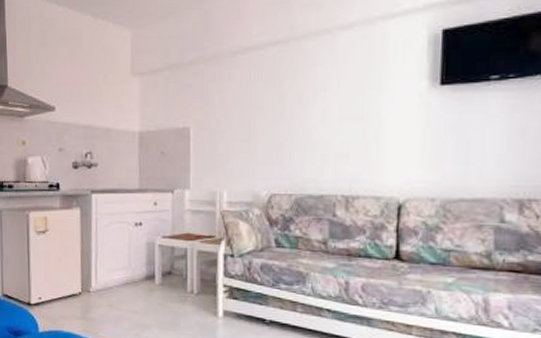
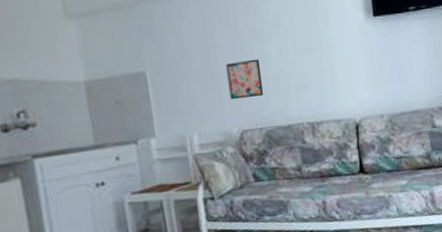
wall art: none [264,123,300,163] -> present [226,58,264,100]

